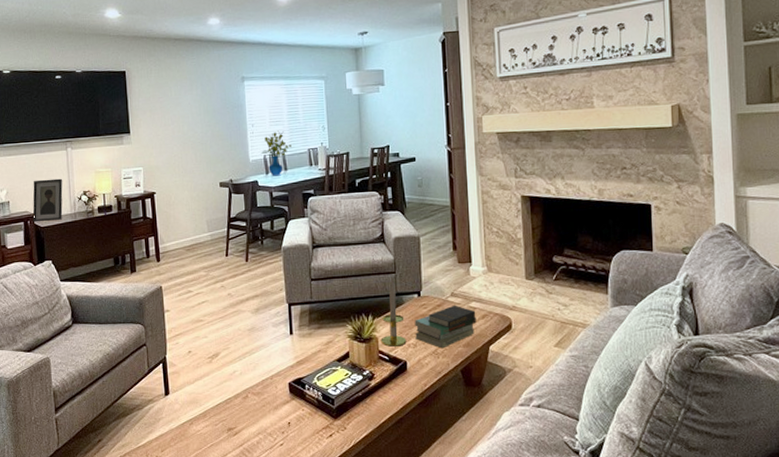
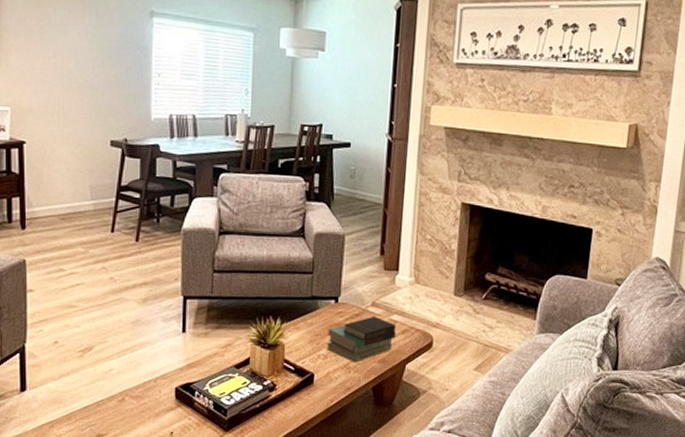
bouquet: present [261,131,292,176] -> none [166,86,206,143]
candle: present [381,277,407,347] -> none [287,278,317,356]

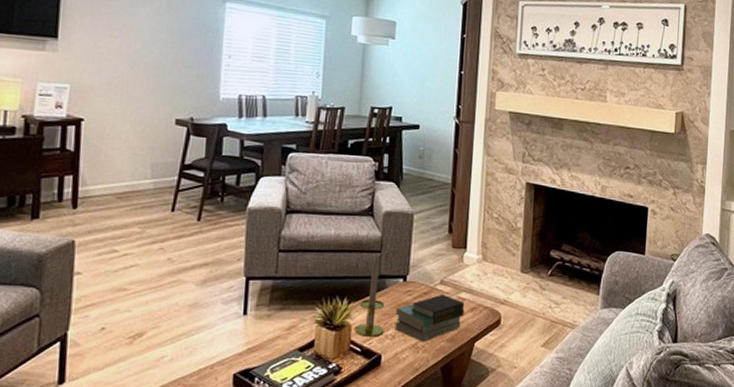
candle: none [287,278,317,356] -> present [354,257,385,337]

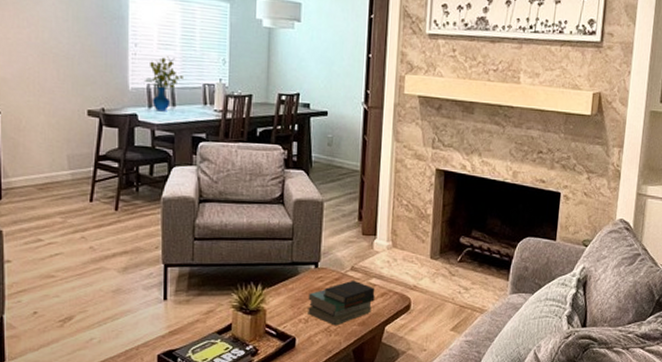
bouquet: none [235,68,276,122] -> present [144,56,183,112]
candle: present [354,257,385,337] -> none [269,244,298,321]

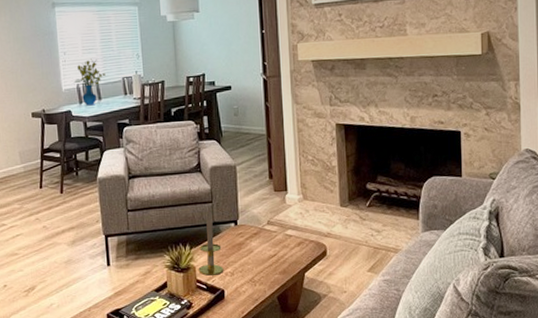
candle: none [269,244,298,321] -> present [198,207,224,276]
books: present [308,280,375,326] -> none [232,233,292,276]

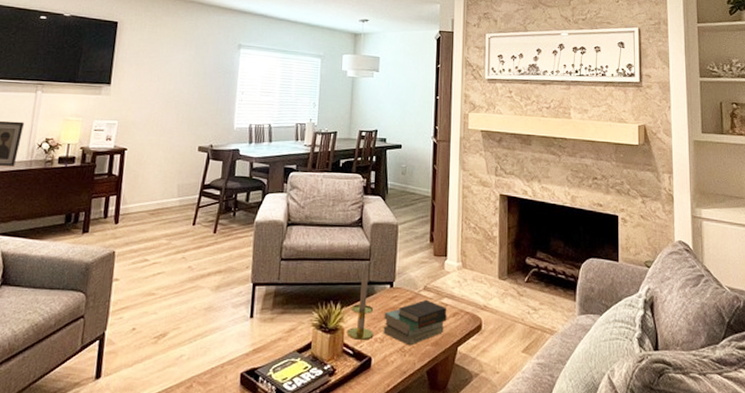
bouquet: present [74,59,106,106] -> none [247,101,280,147]
books: none [232,233,292,276] -> present [383,299,447,346]

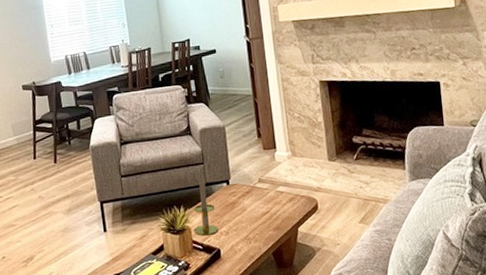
books: present [383,299,447,346] -> none [225,190,285,234]

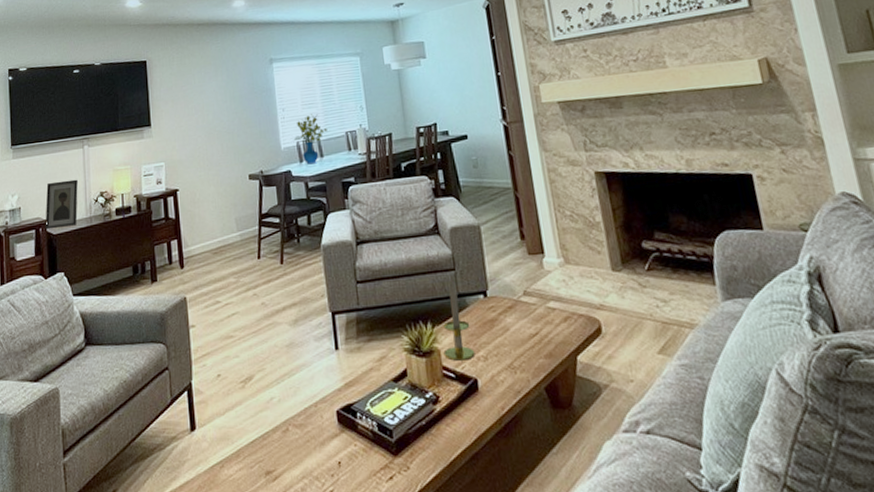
bouquet: none [62,30,93,76] -> present [293,114,327,165]

